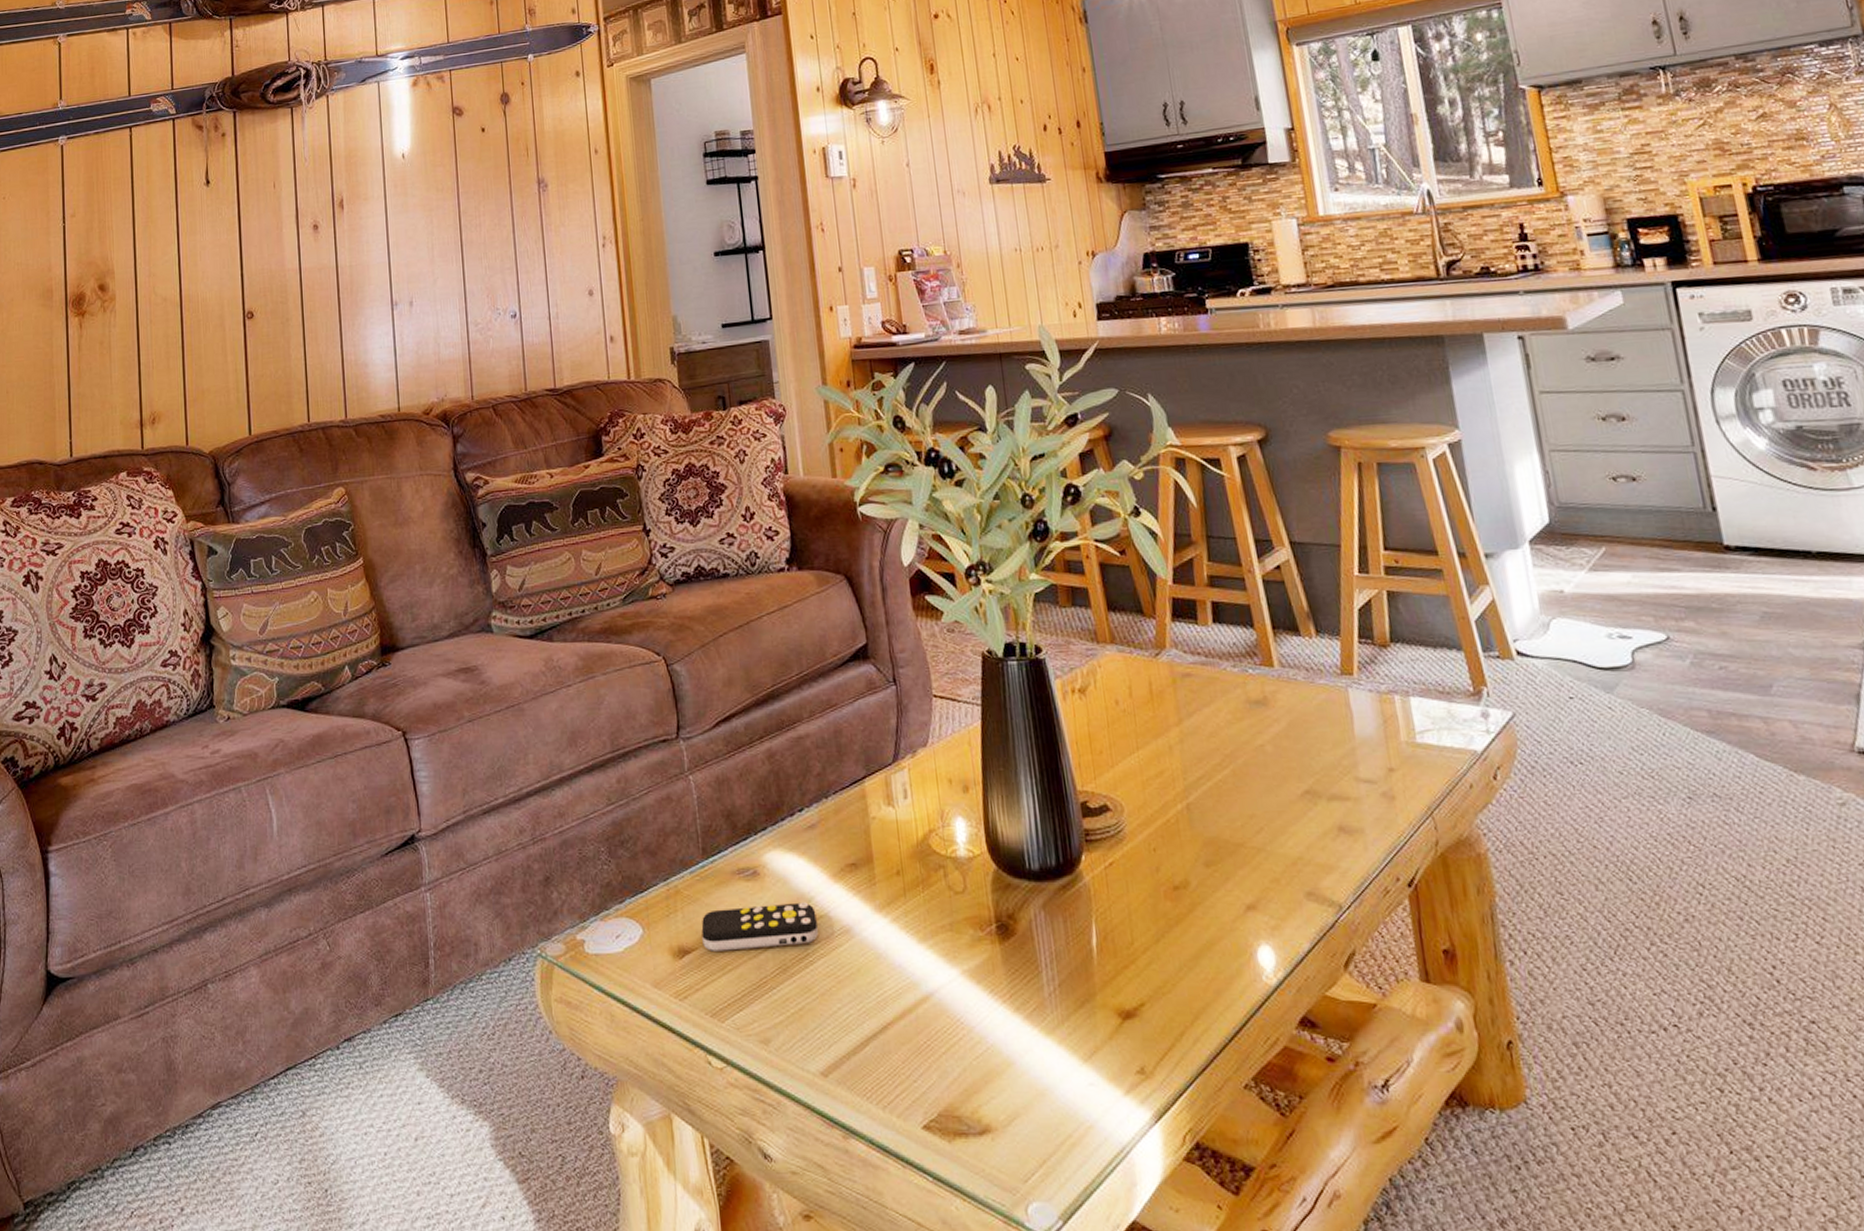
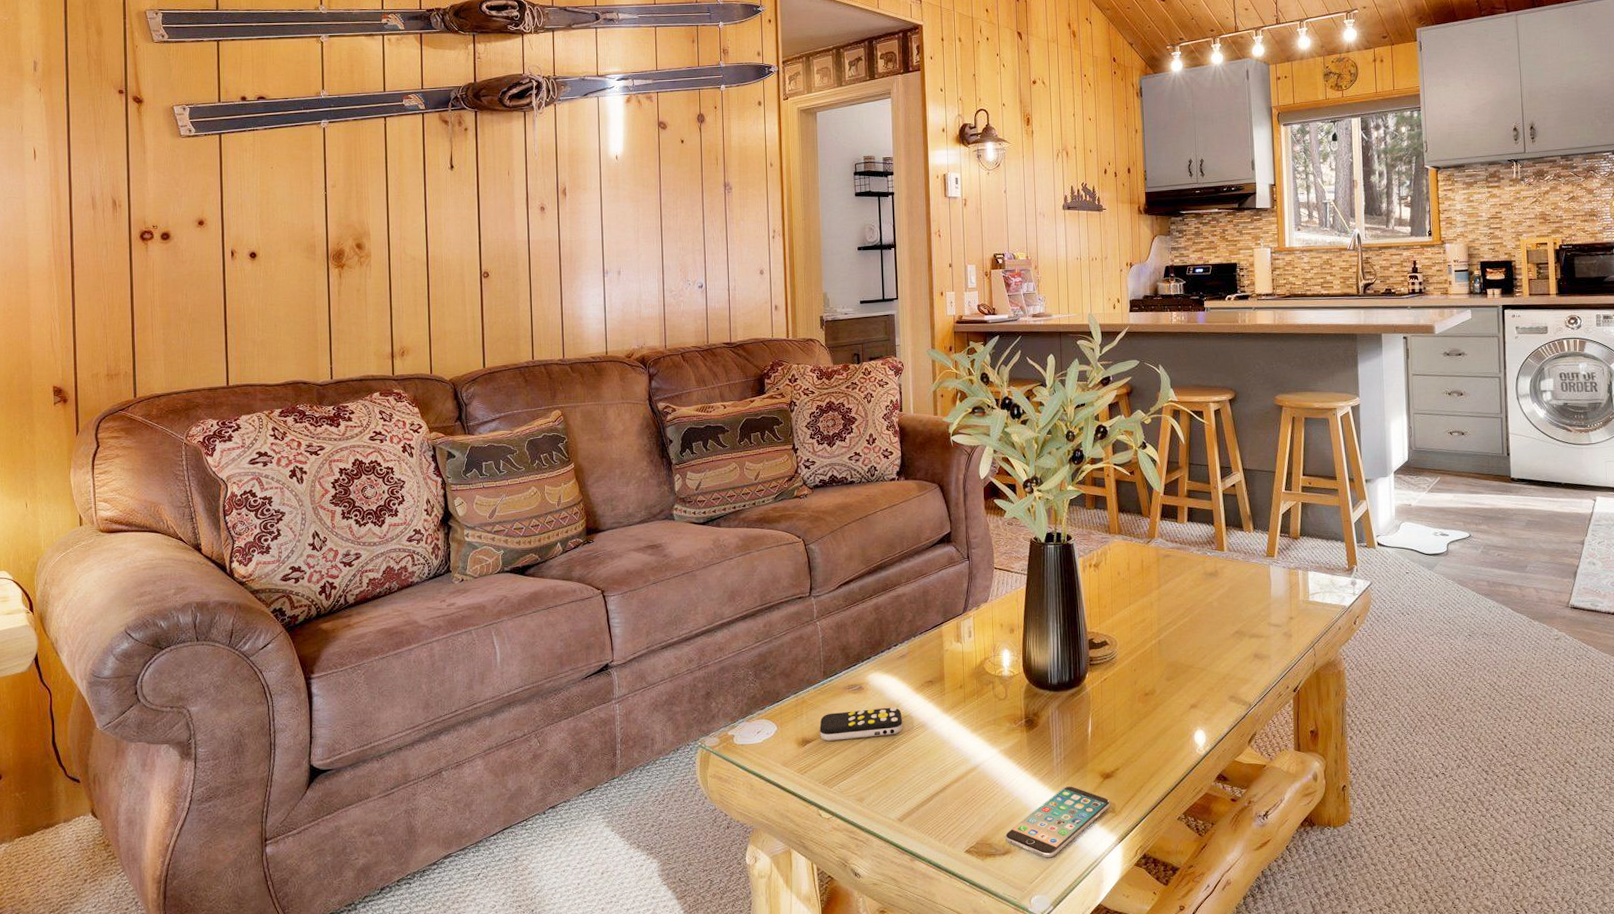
smartphone: none [981,1030,1137,1143] -> present [1006,786,1111,858]

